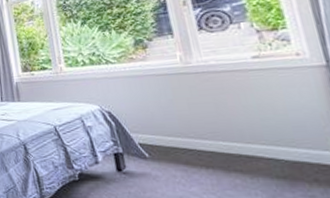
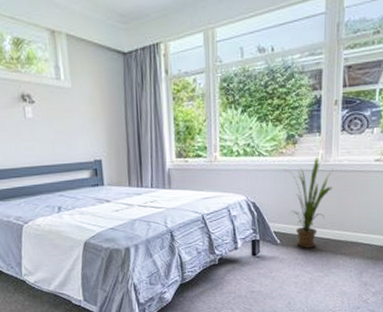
house plant: none [139,59,203,163] -> present [285,157,334,248]

